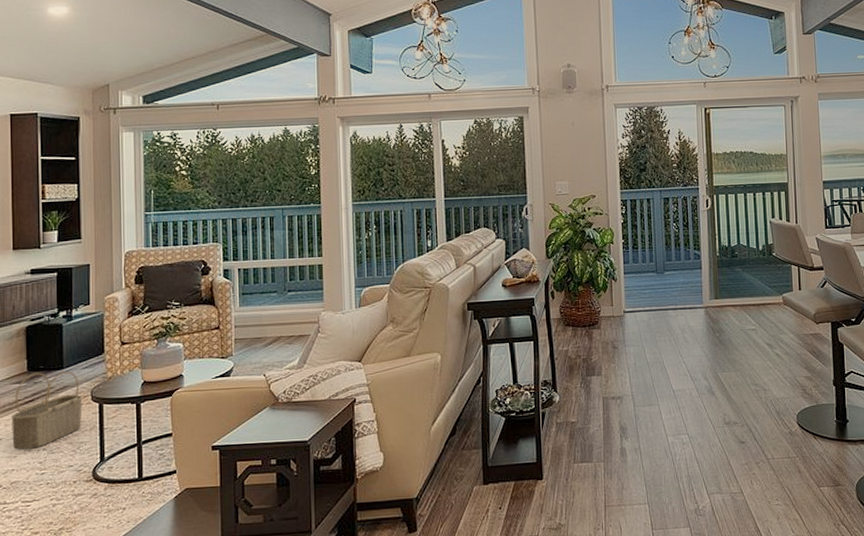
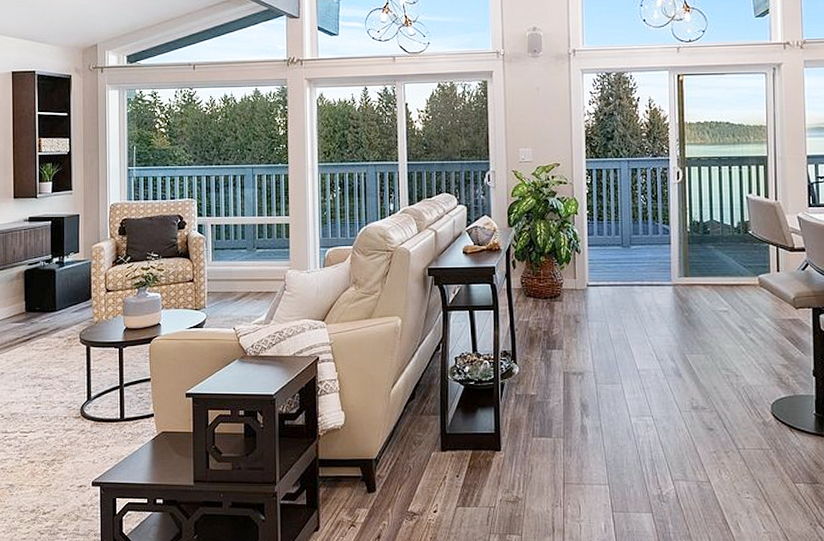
wicker basket: present [12,371,83,450] -> none [12,314,72,384]

